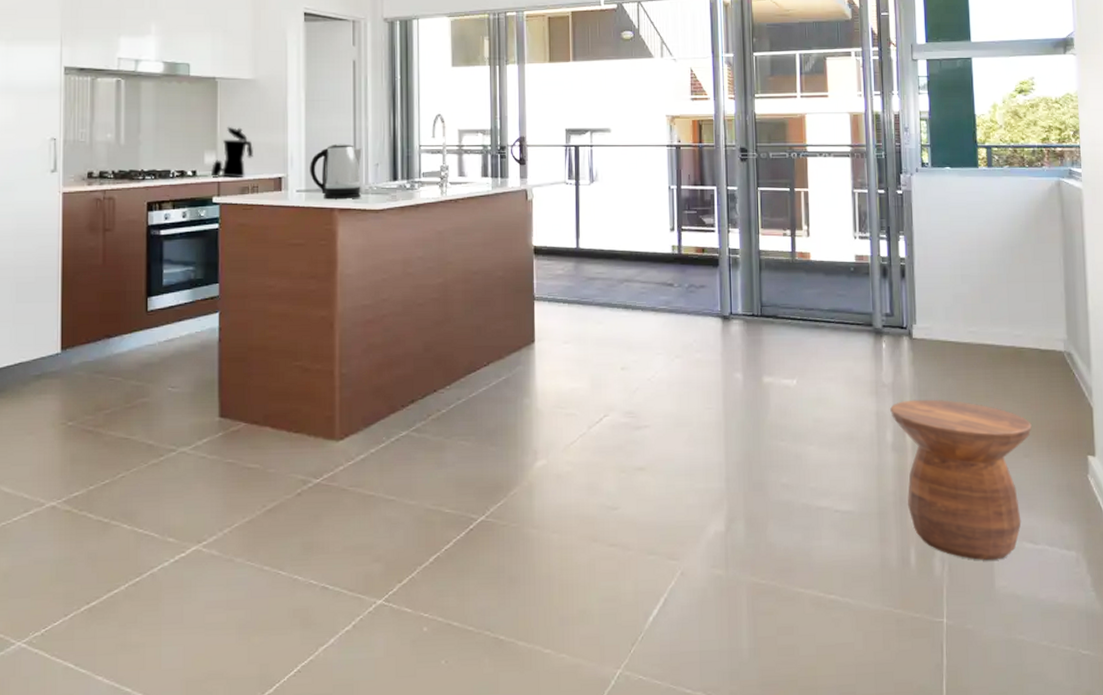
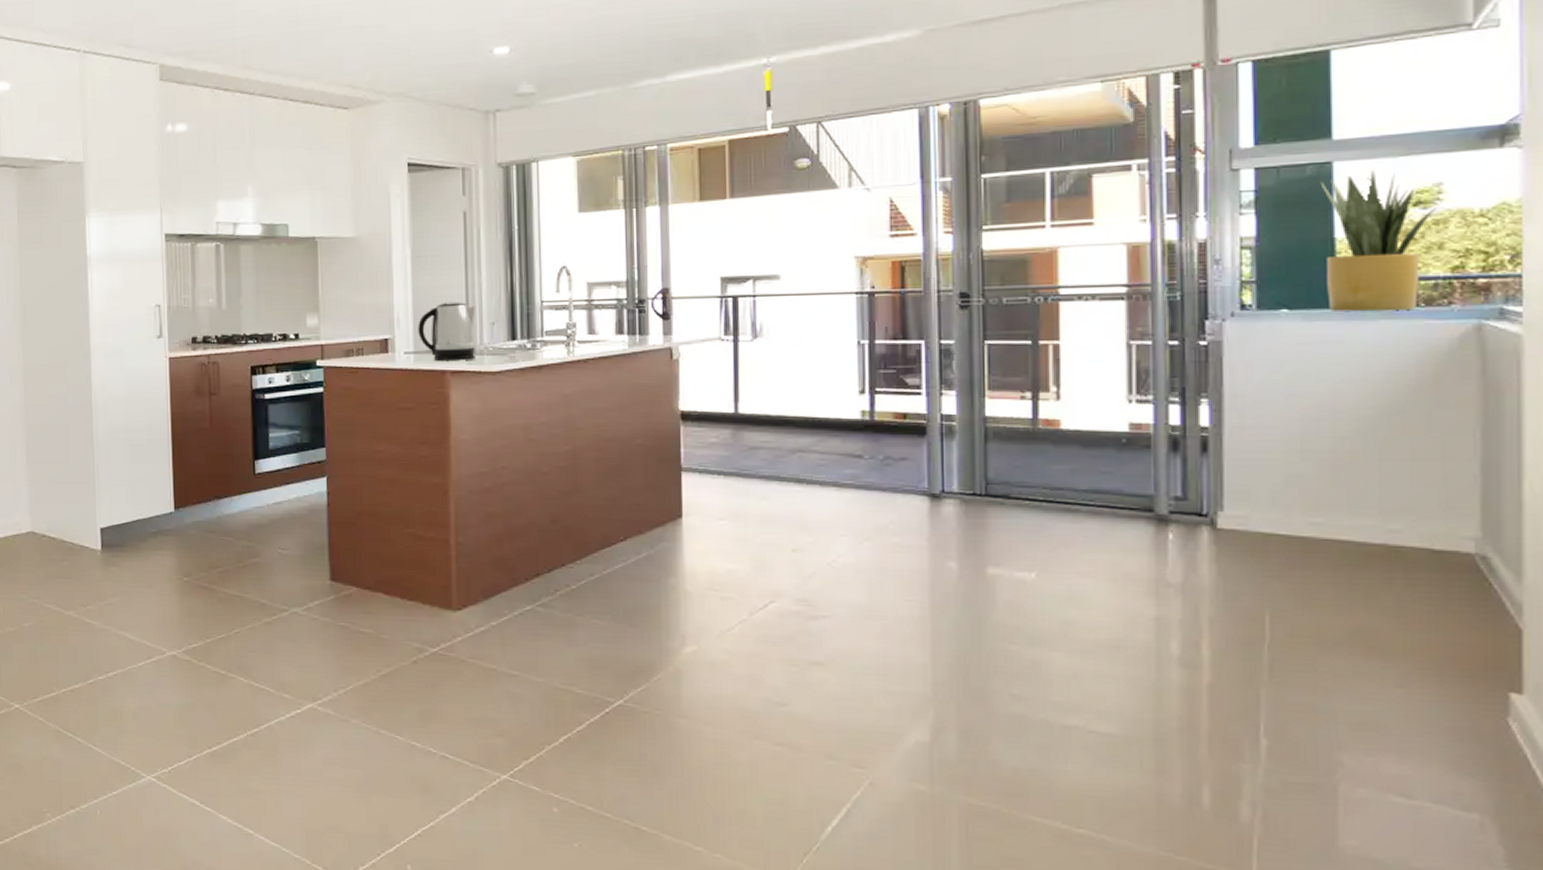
coffee maker: present [210,126,253,179] -> none [313,287,357,341]
side table: present [890,399,1032,560] -> none [1178,605,1411,812]
planter: none [965,66,1032,170] -> present [1320,171,1438,312]

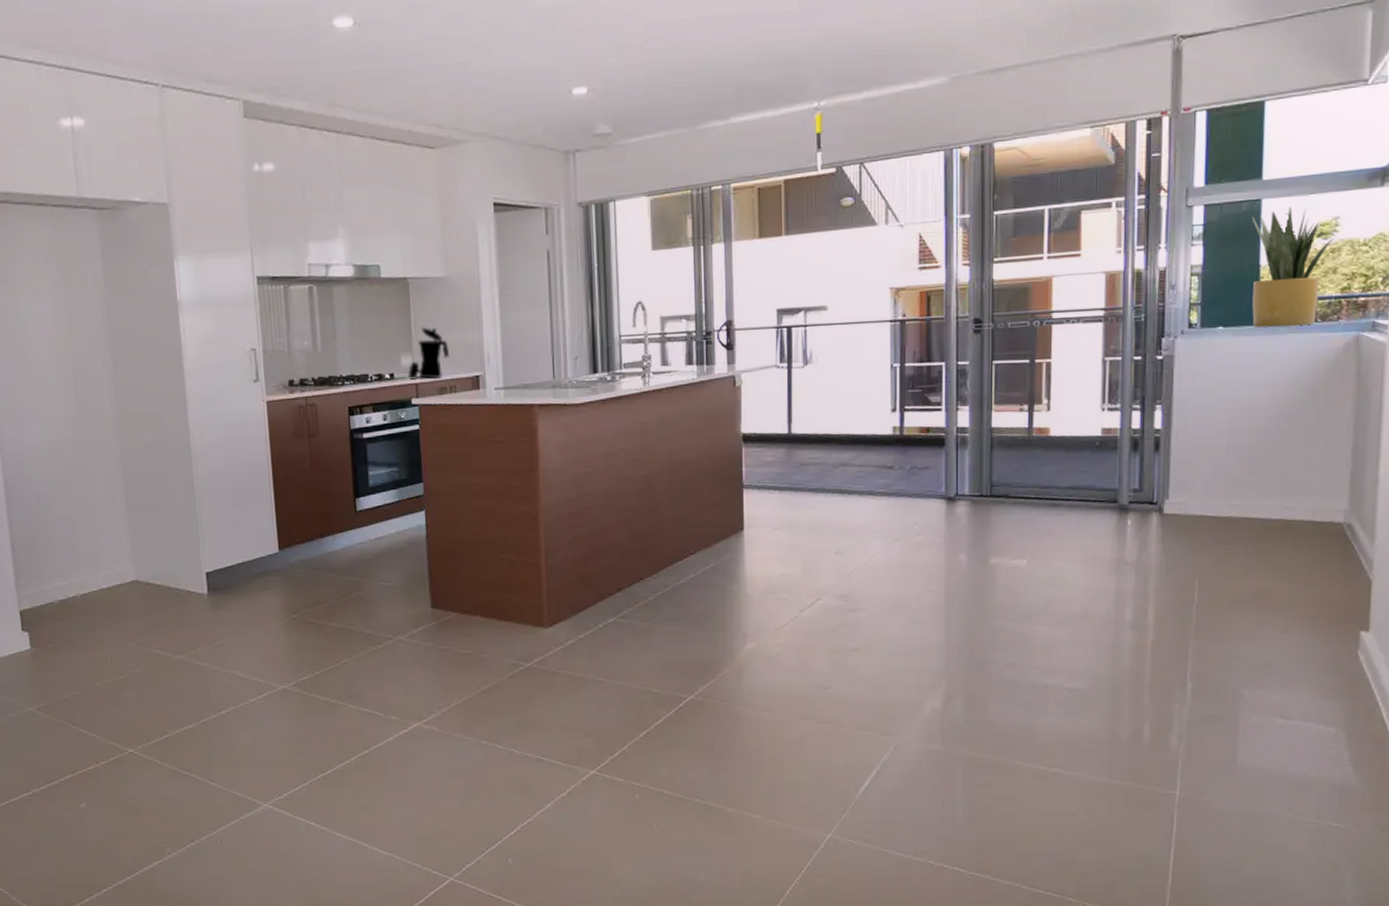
coffee maker: none [313,287,357,341] -> present [407,327,449,380]
kettle: present [418,301,475,363] -> none [507,337,561,397]

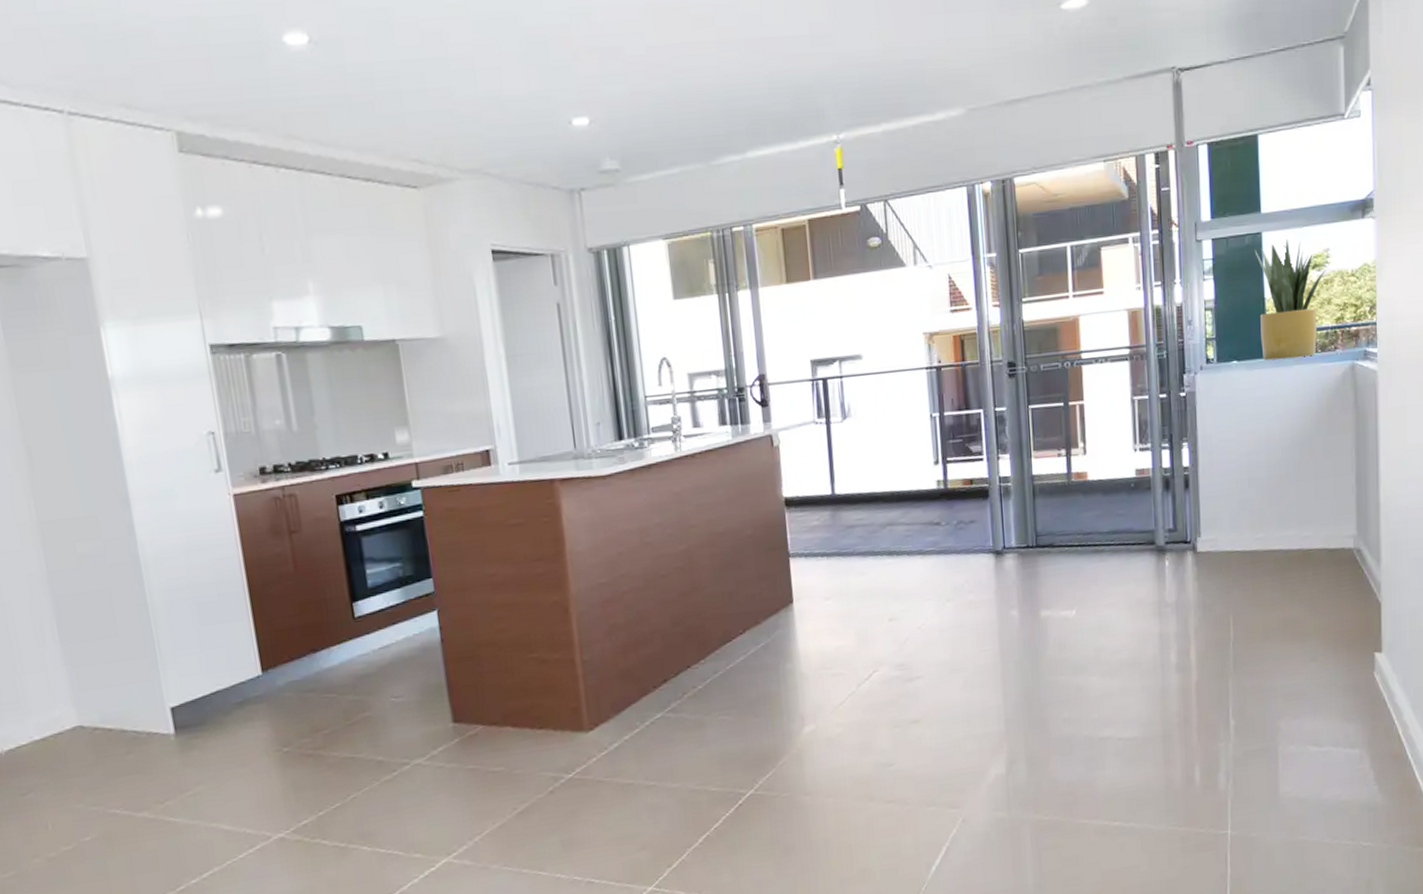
coffee maker: present [407,327,449,380] -> none [404,396,453,458]

